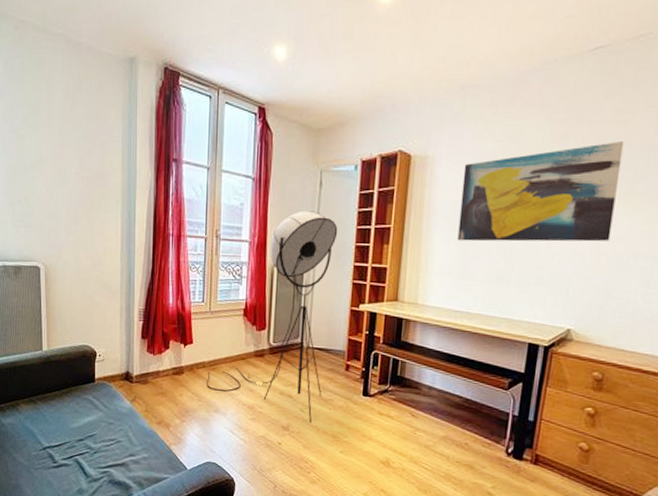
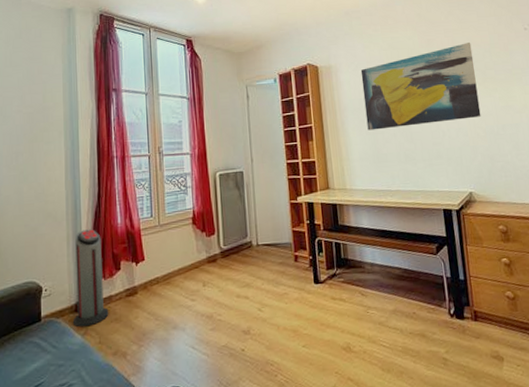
air purifier: none [122,304,156,395] -> present [72,229,109,328]
floor lamp: present [207,211,338,424] -> none [162,120,277,322]

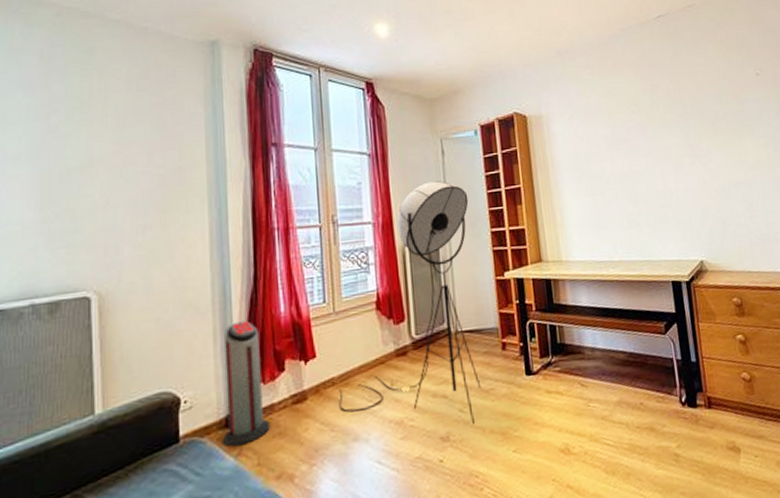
floor lamp: none [162,120,277,322] -> present [339,181,482,425]
wall art: present [360,42,481,131] -> none [576,89,712,192]

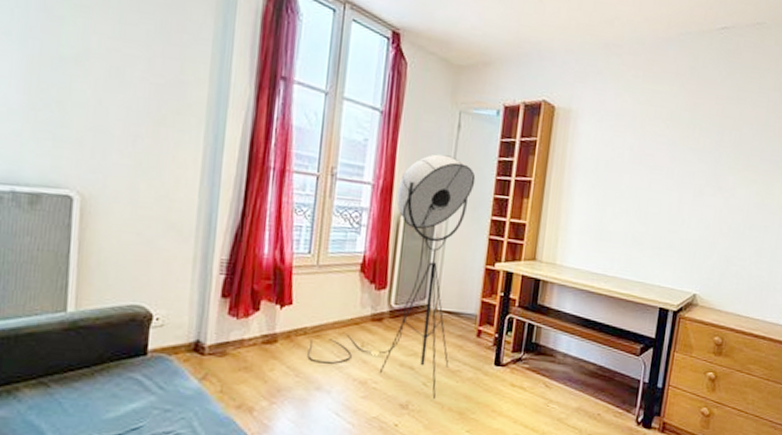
air purifier: present [222,321,271,447] -> none [188,253,239,371]

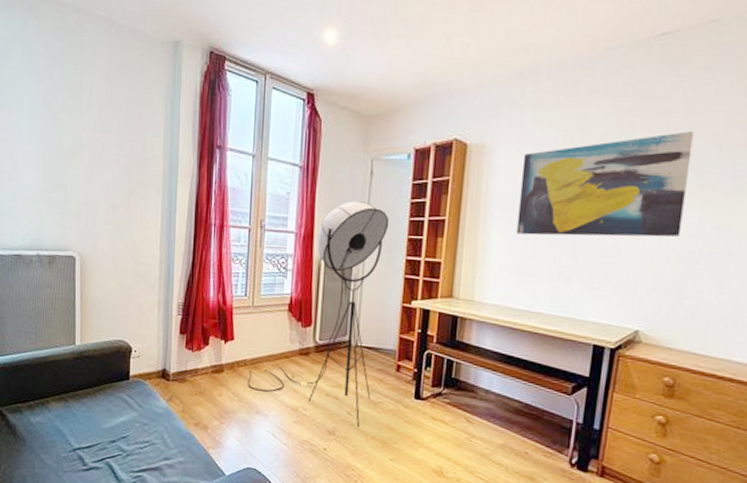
wall art: none [597,116,743,210] -> present [516,131,694,237]

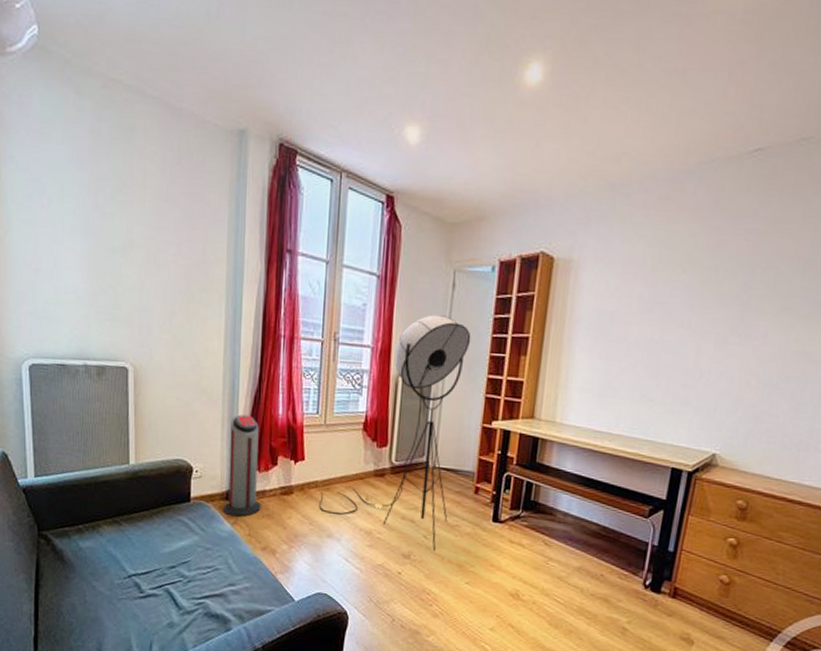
air purifier: none [158,297,194,394] -> present [222,414,261,517]
wall art: present [516,131,694,237] -> none [600,253,780,361]

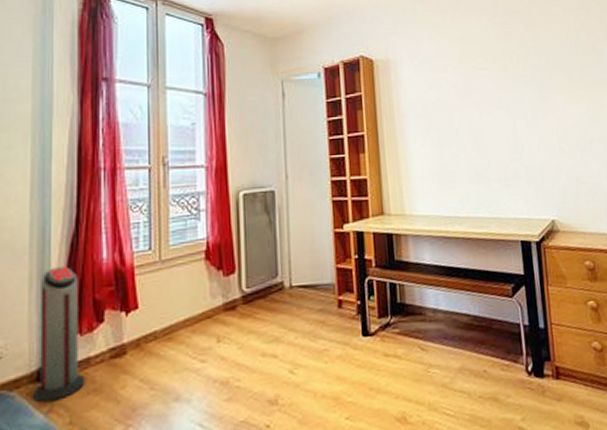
floor lamp: present [319,315,471,552] -> none [161,124,315,388]

